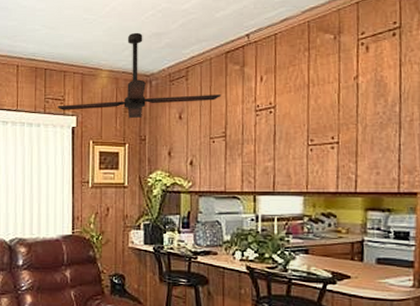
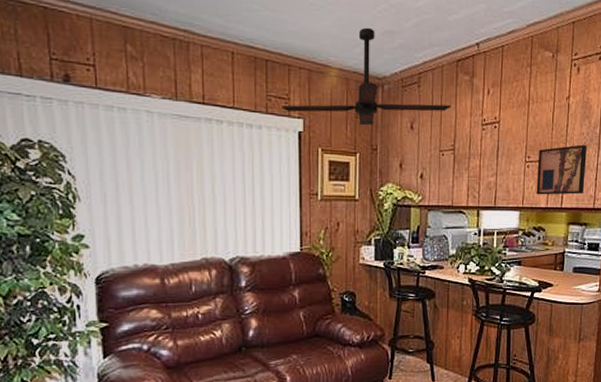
wall art: none [322,125,385,179] -> present [536,145,587,195]

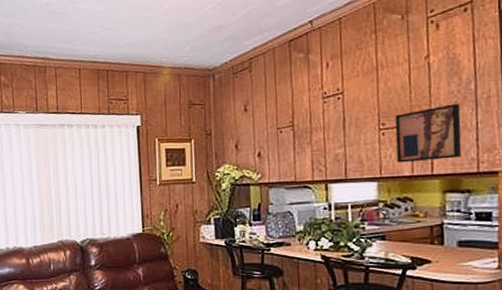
ceiling fan: present [281,27,452,126] -> none [121,27,287,114]

